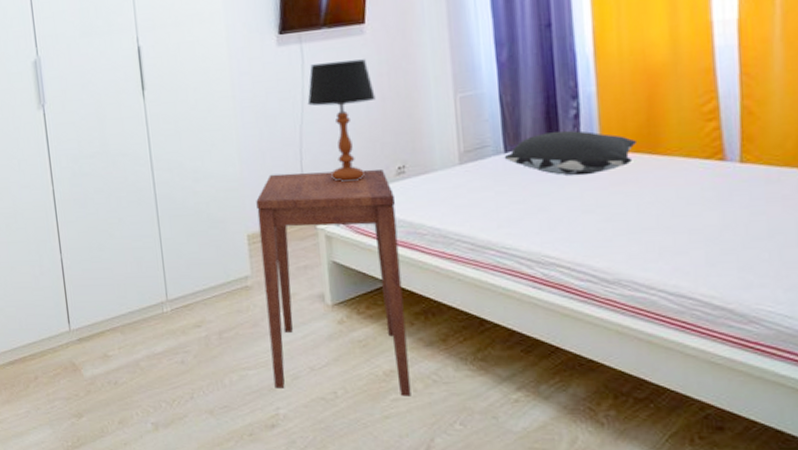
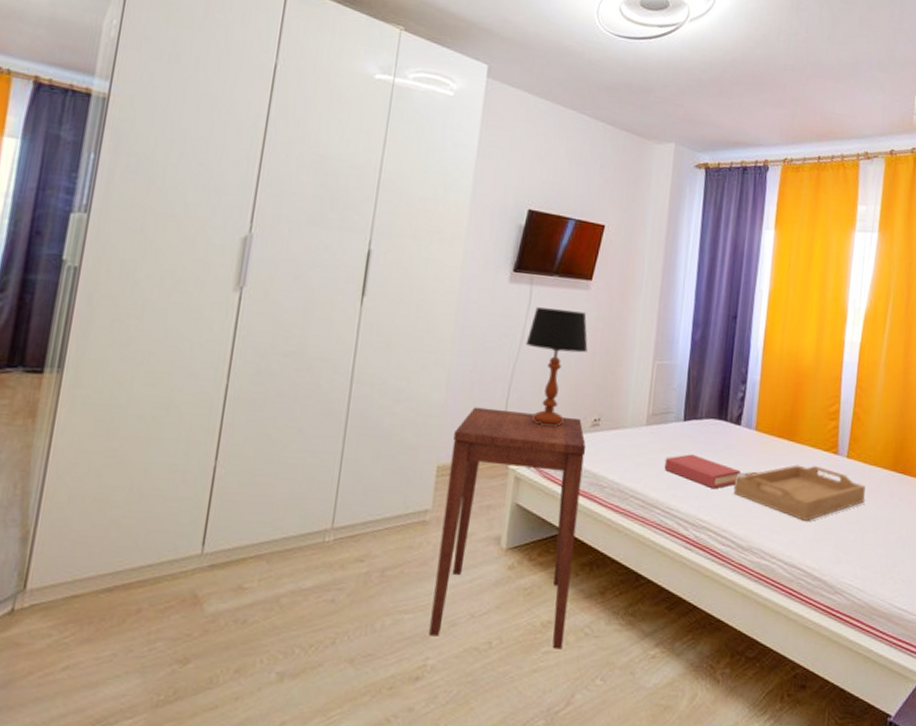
hardback book: none [489,187,589,222] -> present [664,454,741,489]
pillow: present [504,130,638,176] -> none [682,409,782,451]
serving tray: none [582,178,776,244] -> present [733,464,865,521]

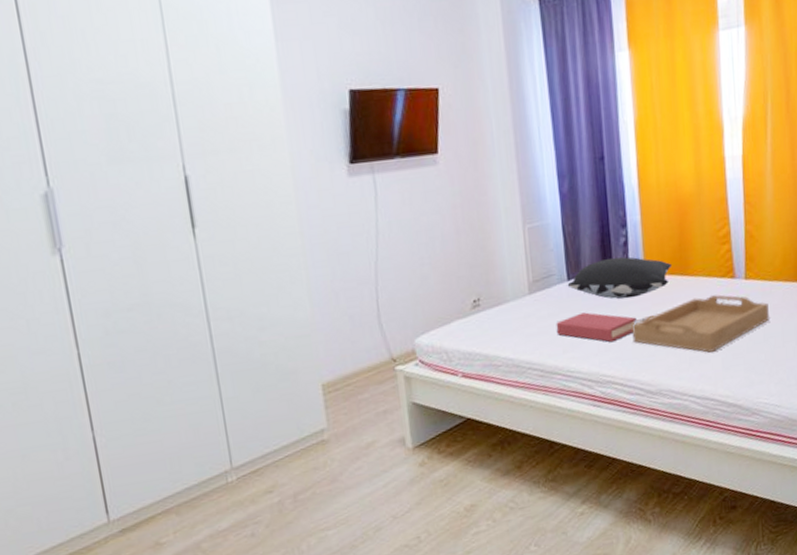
side table: present [429,407,586,650] -> none [330,304,491,545]
table lamp: present [525,307,588,426] -> none [382,191,450,319]
pillow: none [682,409,782,451] -> present [567,256,673,299]

